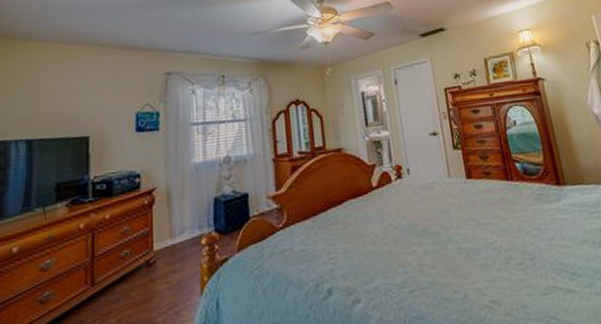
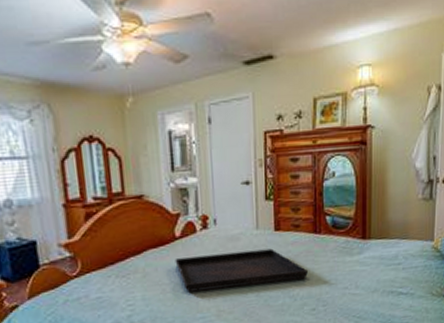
serving tray: none [373,197,509,244] -> present [175,248,309,292]

